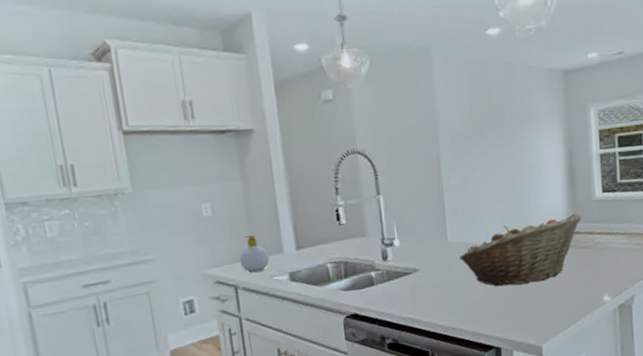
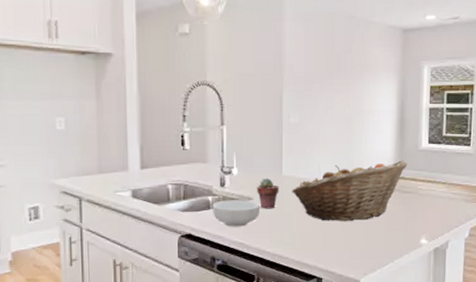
soap bottle: present [239,235,270,273] -> none [86,152,115,187]
cereal bowl: none [376,271,428,303] -> present [212,200,261,227]
potted succulent: none [421,246,447,280] -> present [256,178,280,209]

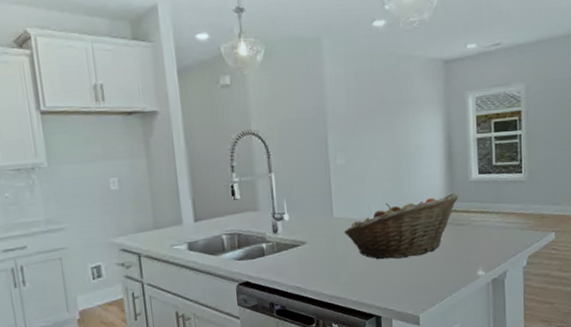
cereal bowl: present [212,200,261,227] -> none [267,244,315,272]
potted succulent: present [256,178,280,209] -> none [308,221,332,252]

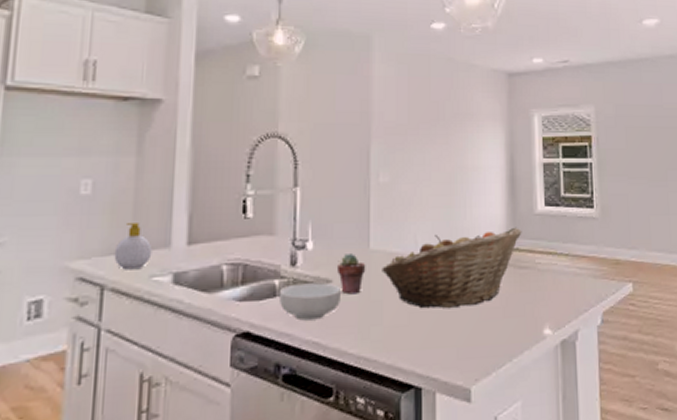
soap bottle: none [142,208,170,242] -> present [114,223,153,270]
cereal bowl: none [267,244,315,272] -> present [278,282,342,321]
potted succulent: none [308,221,332,252] -> present [336,254,366,295]

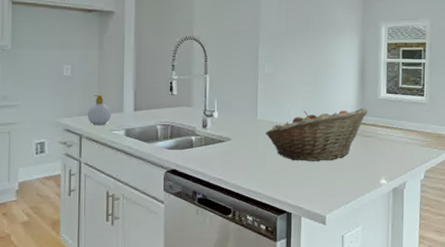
cereal bowl: present [278,282,342,321] -> none [195,140,238,164]
potted succulent: present [336,254,366,295] -> none [234,121,255,149]

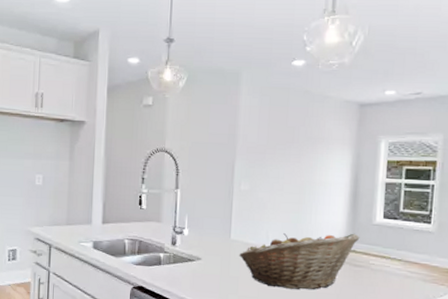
soap bottle: present [87,95,111,126] -> none [57,206,80,237]

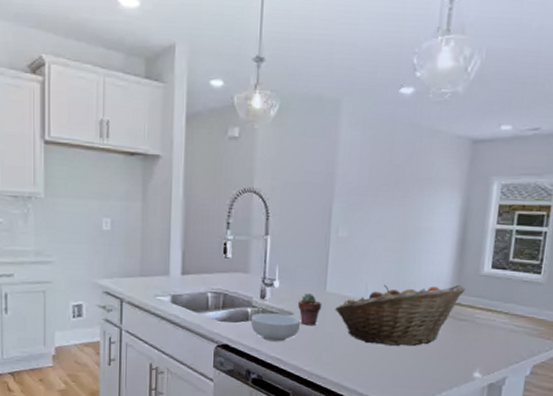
cereal bowl: none [163,258,208,285] -> present [250,313,301,342]
potted succulent: none [205,241,227,270] -> present [297,293,322,326]

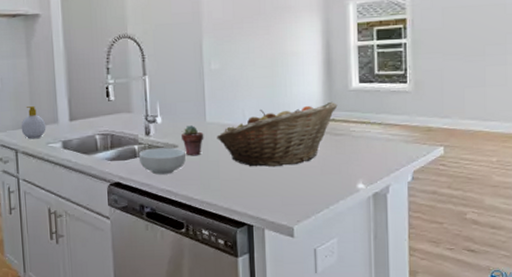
soap bottle: none [129,254,156,290] -> present [21,106,46,139]

